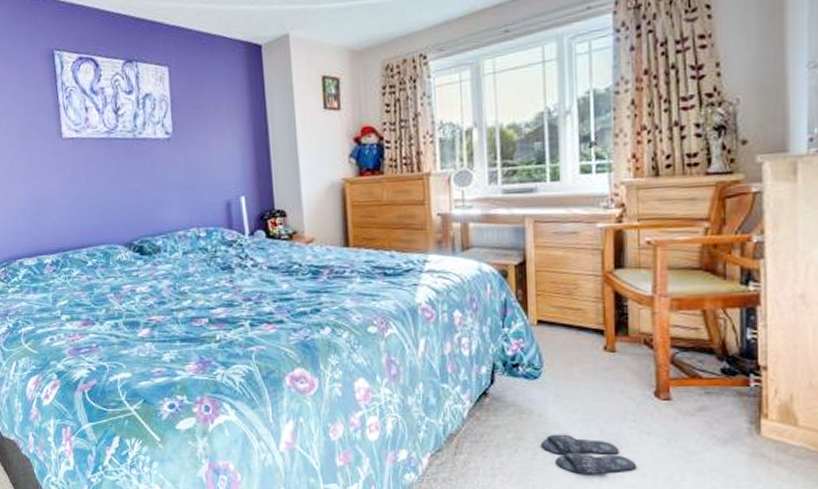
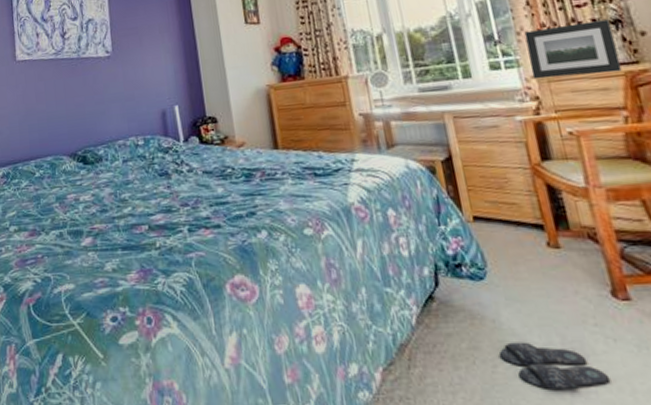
picture frame: none [622,125,714,186] -> present [524,19,622,80]

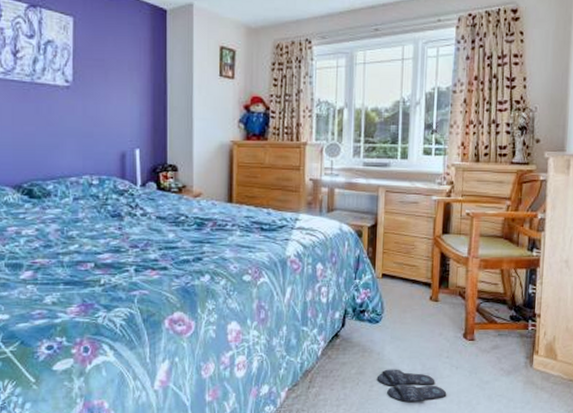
picture frame: present [524,19,622,80] -> none [453,125,518,169]

